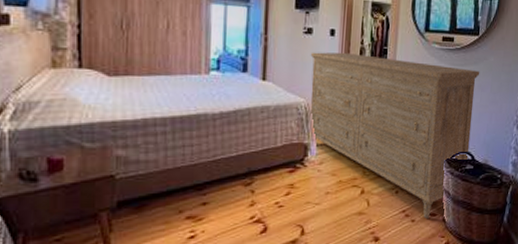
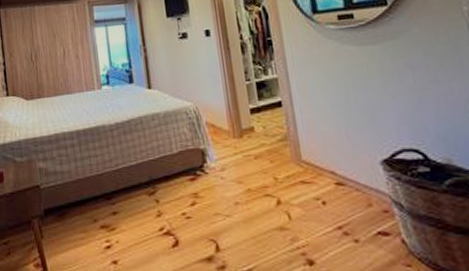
dresser: present [310,52,480,219] -> none [189,46,418,239]

